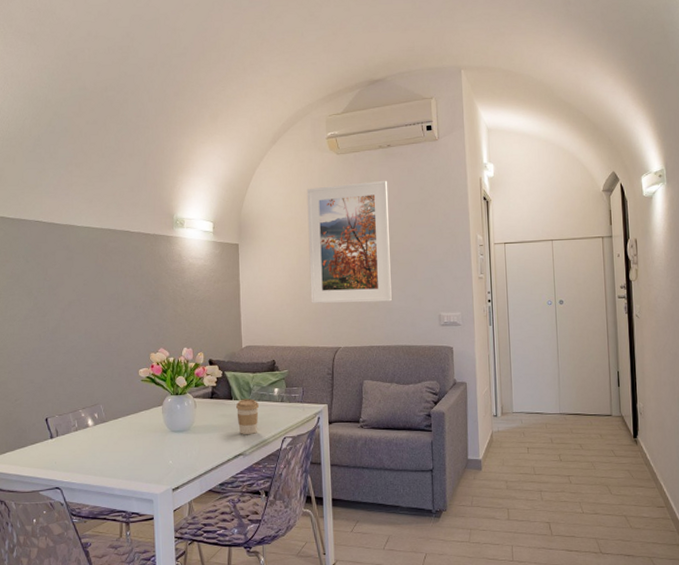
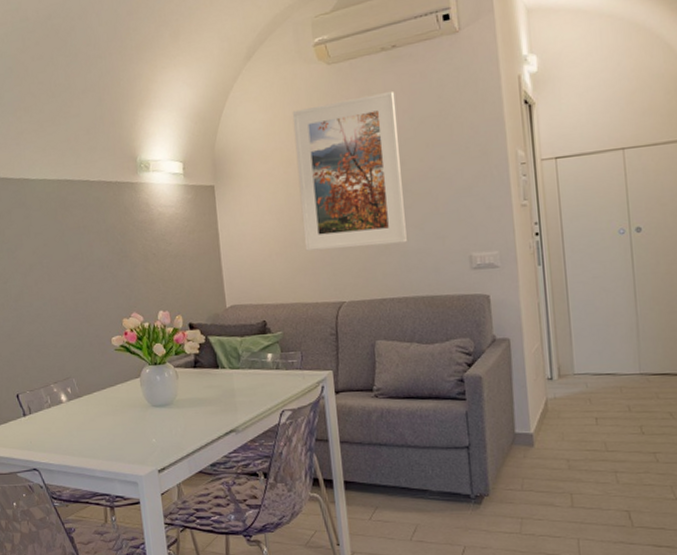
coffee cup: present [236,399,260,434] -> none [224,366,251,408]

